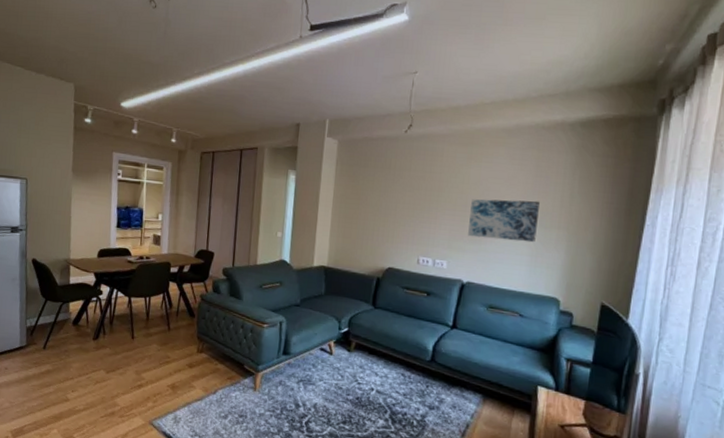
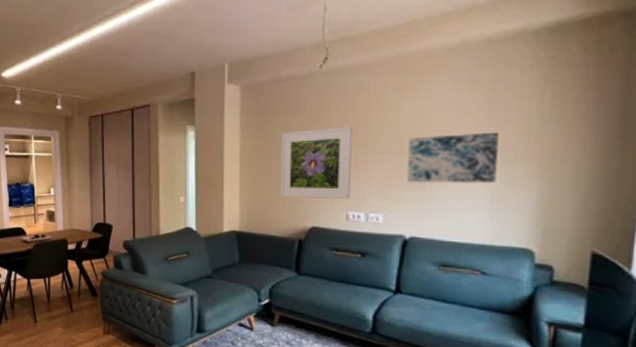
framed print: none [365,184,428,246] -> present [280,127,352,199]

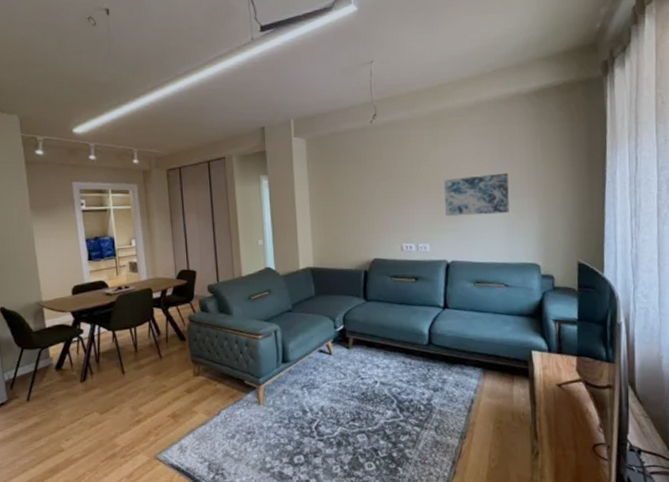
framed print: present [280,127,352,199] -> none [343,172,403,235]

